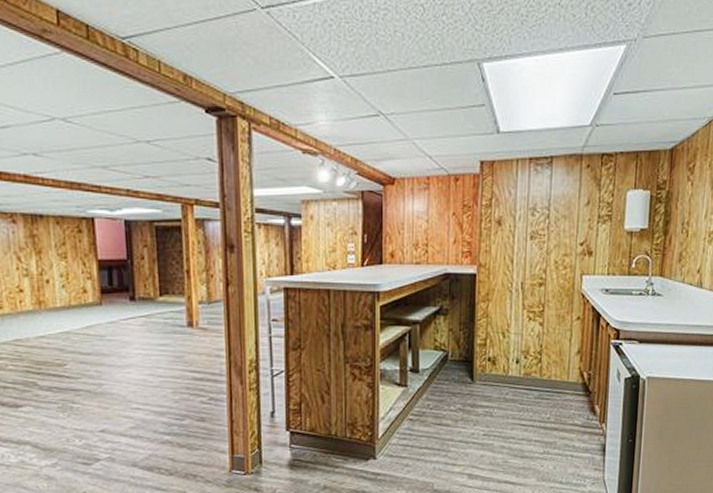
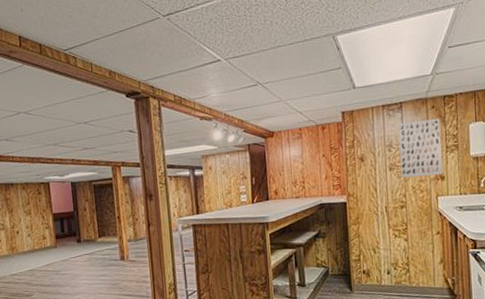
wall art: none [543,180,595,249] -> present [399,118,443,178]

